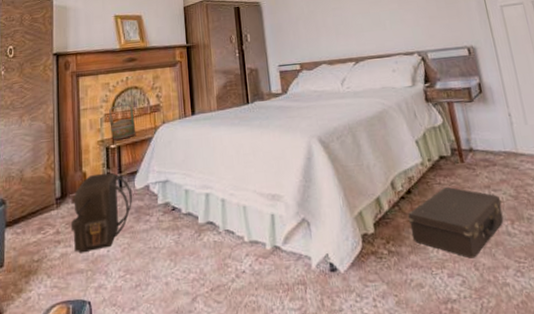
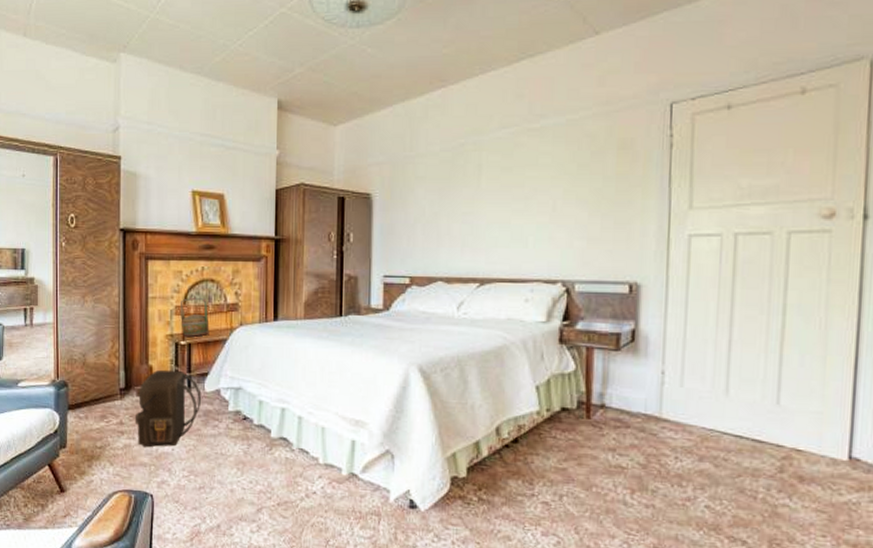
suitcase: present [407,186,504,259] -> none [508,442,625,521]

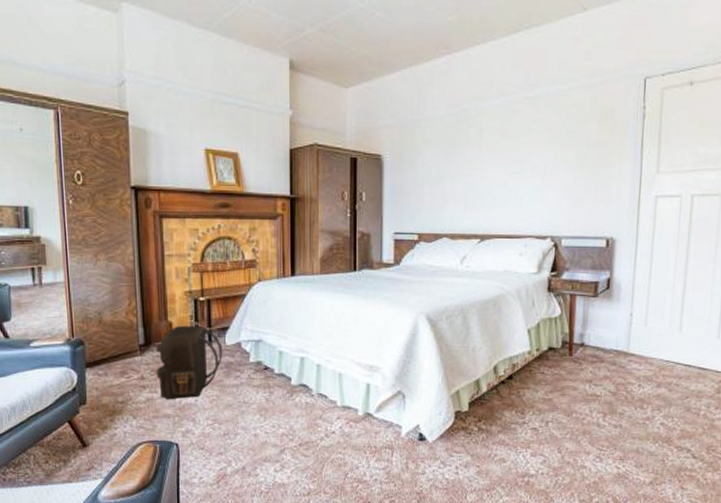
decorative basket: present [181,294,210,337] -> none [198,251,228,293]

